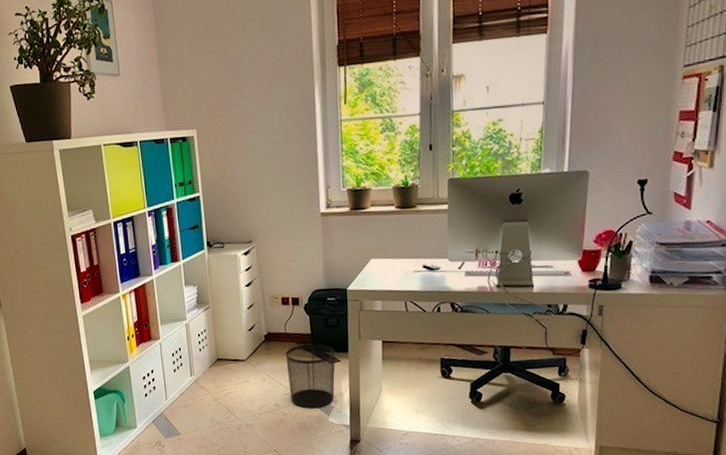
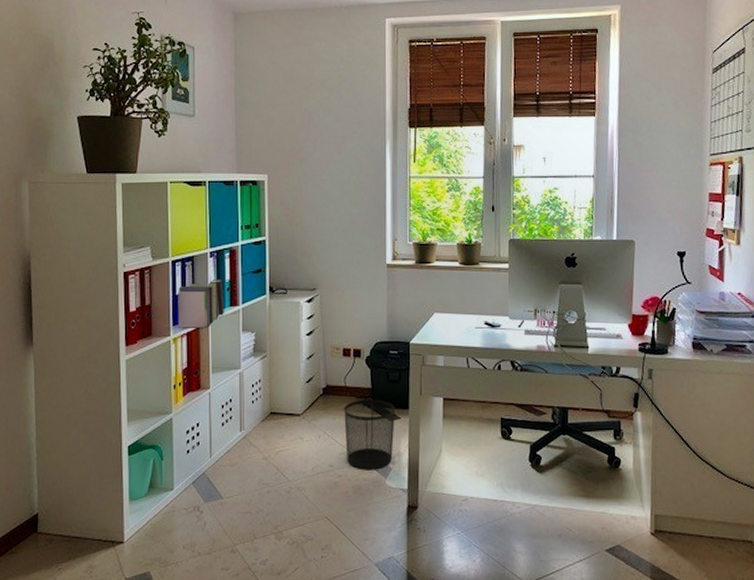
books: none [122,237,167,285] -> present [177,279,224,328]

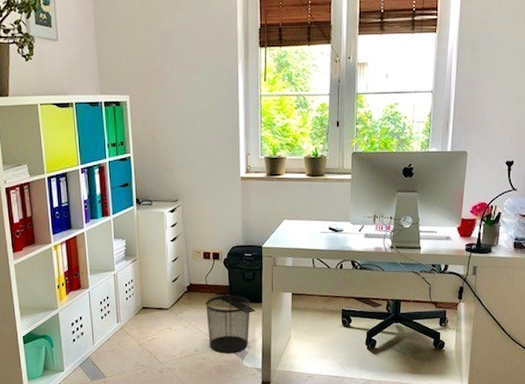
books: present [177,279,224,328] -> none [55,193,97,237]

